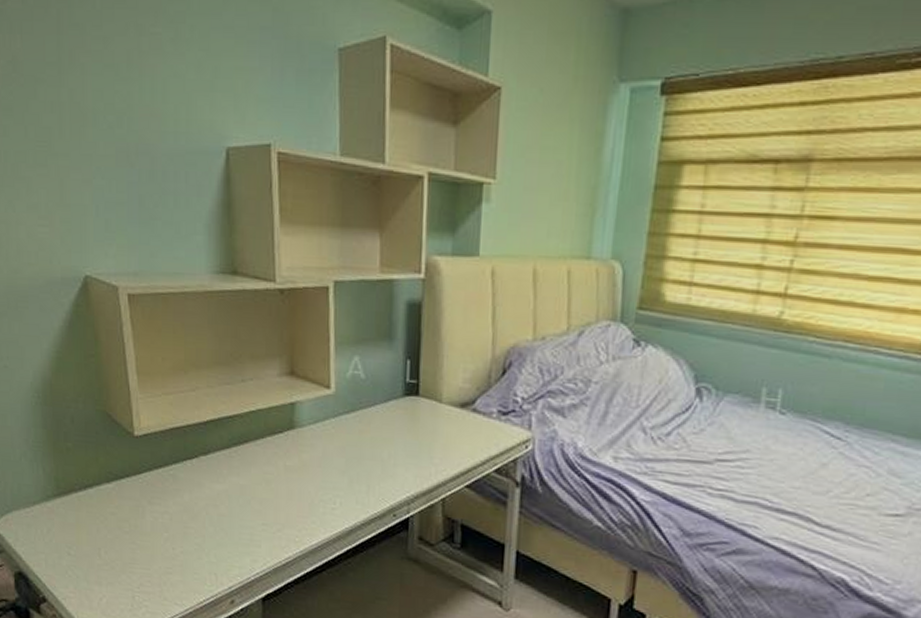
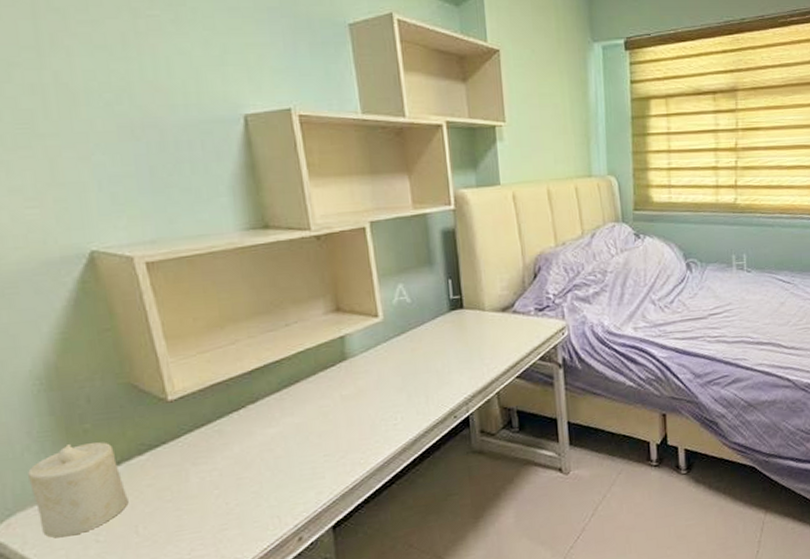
candle: none [23,458,95,544] -> present [28,442,129,539]

